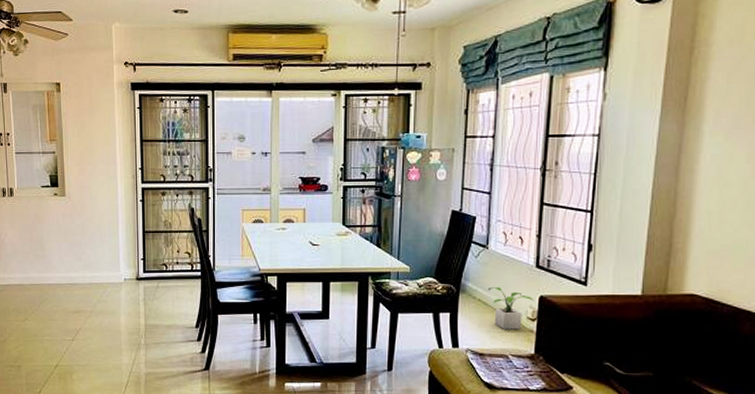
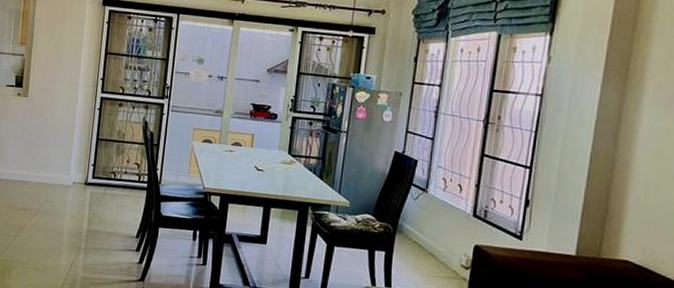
potted plant: present [487,287,534,330] -> none [424,231,469,277]

